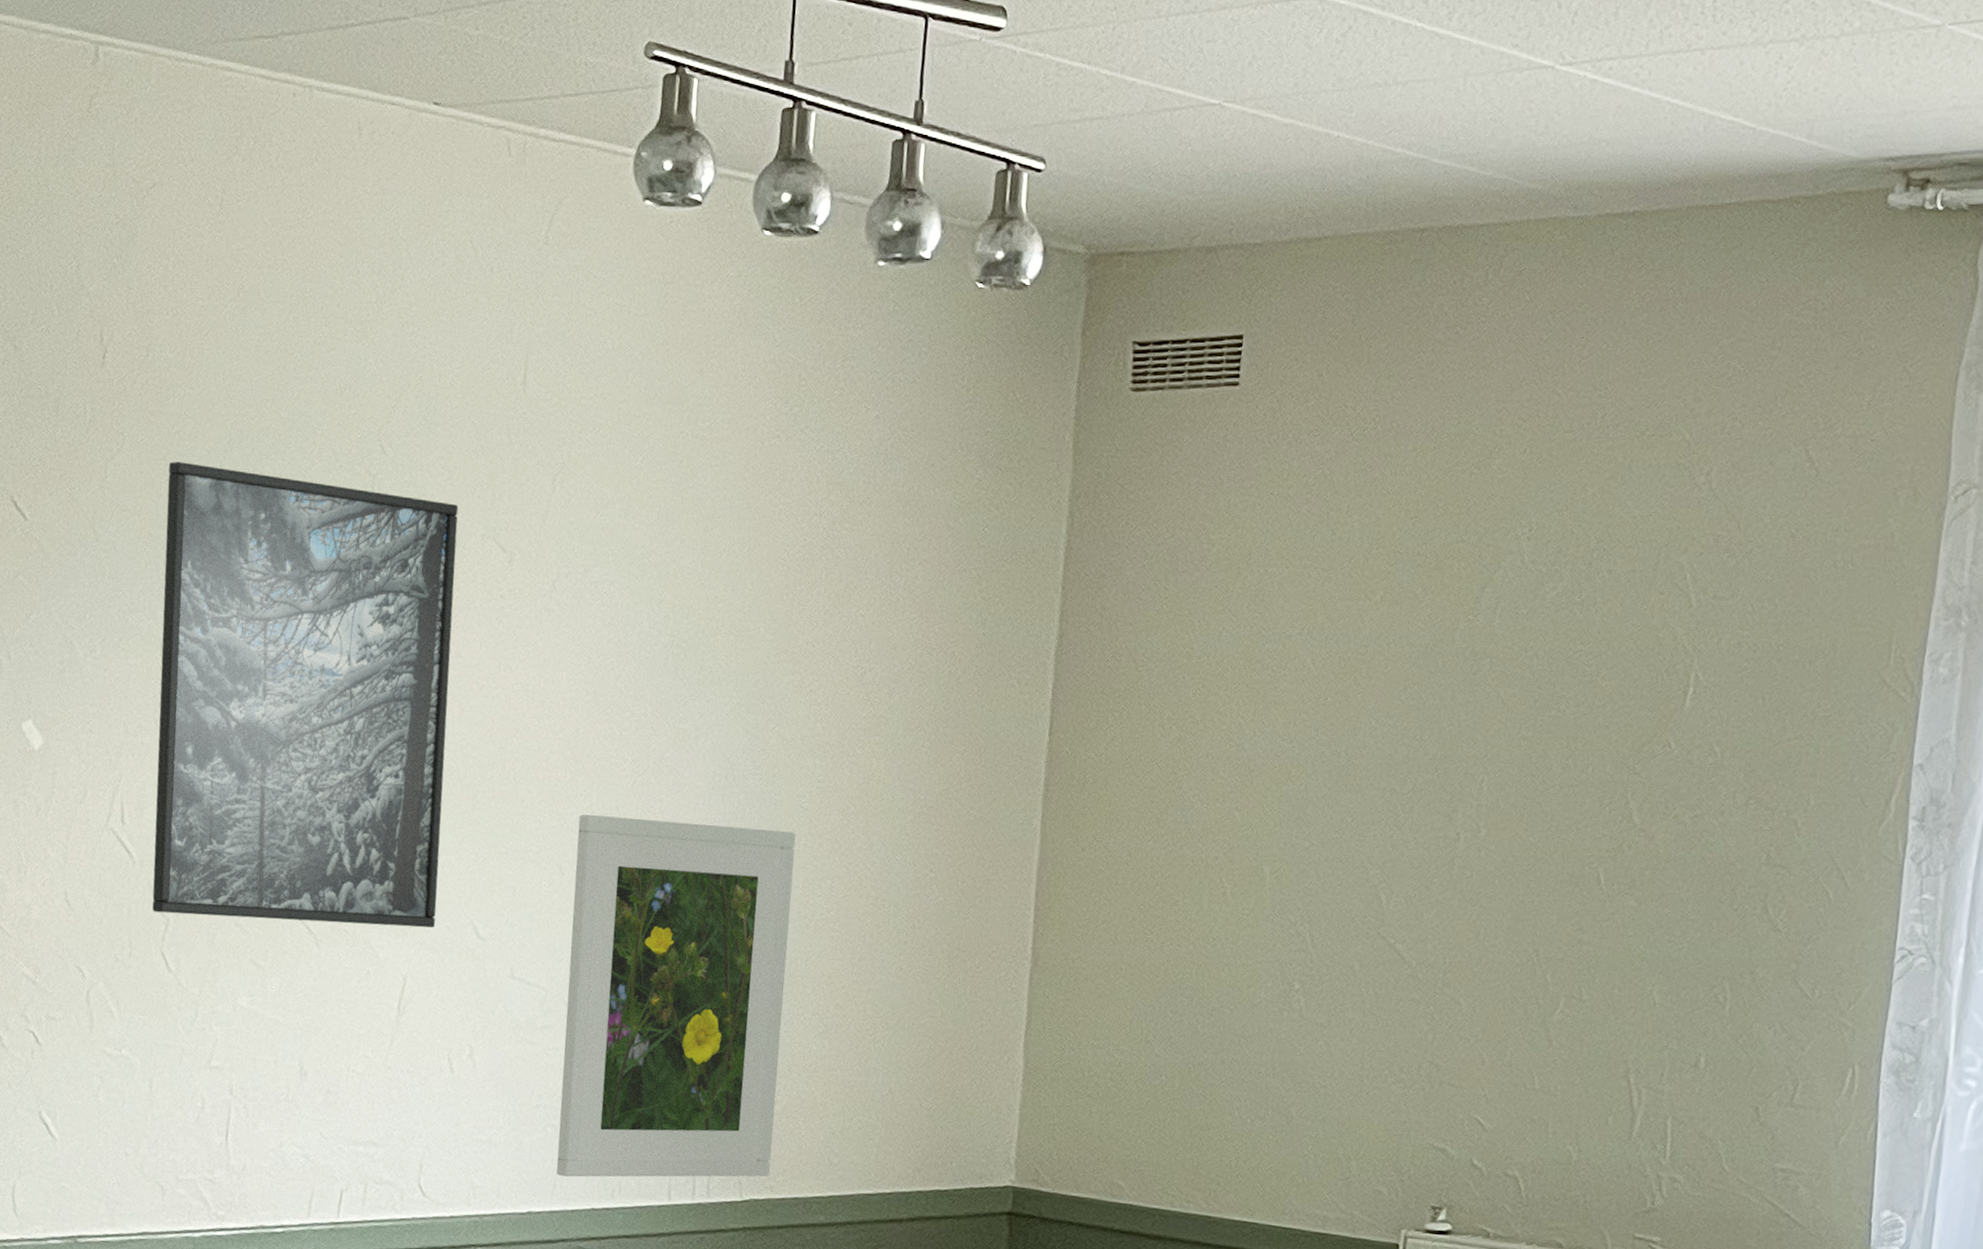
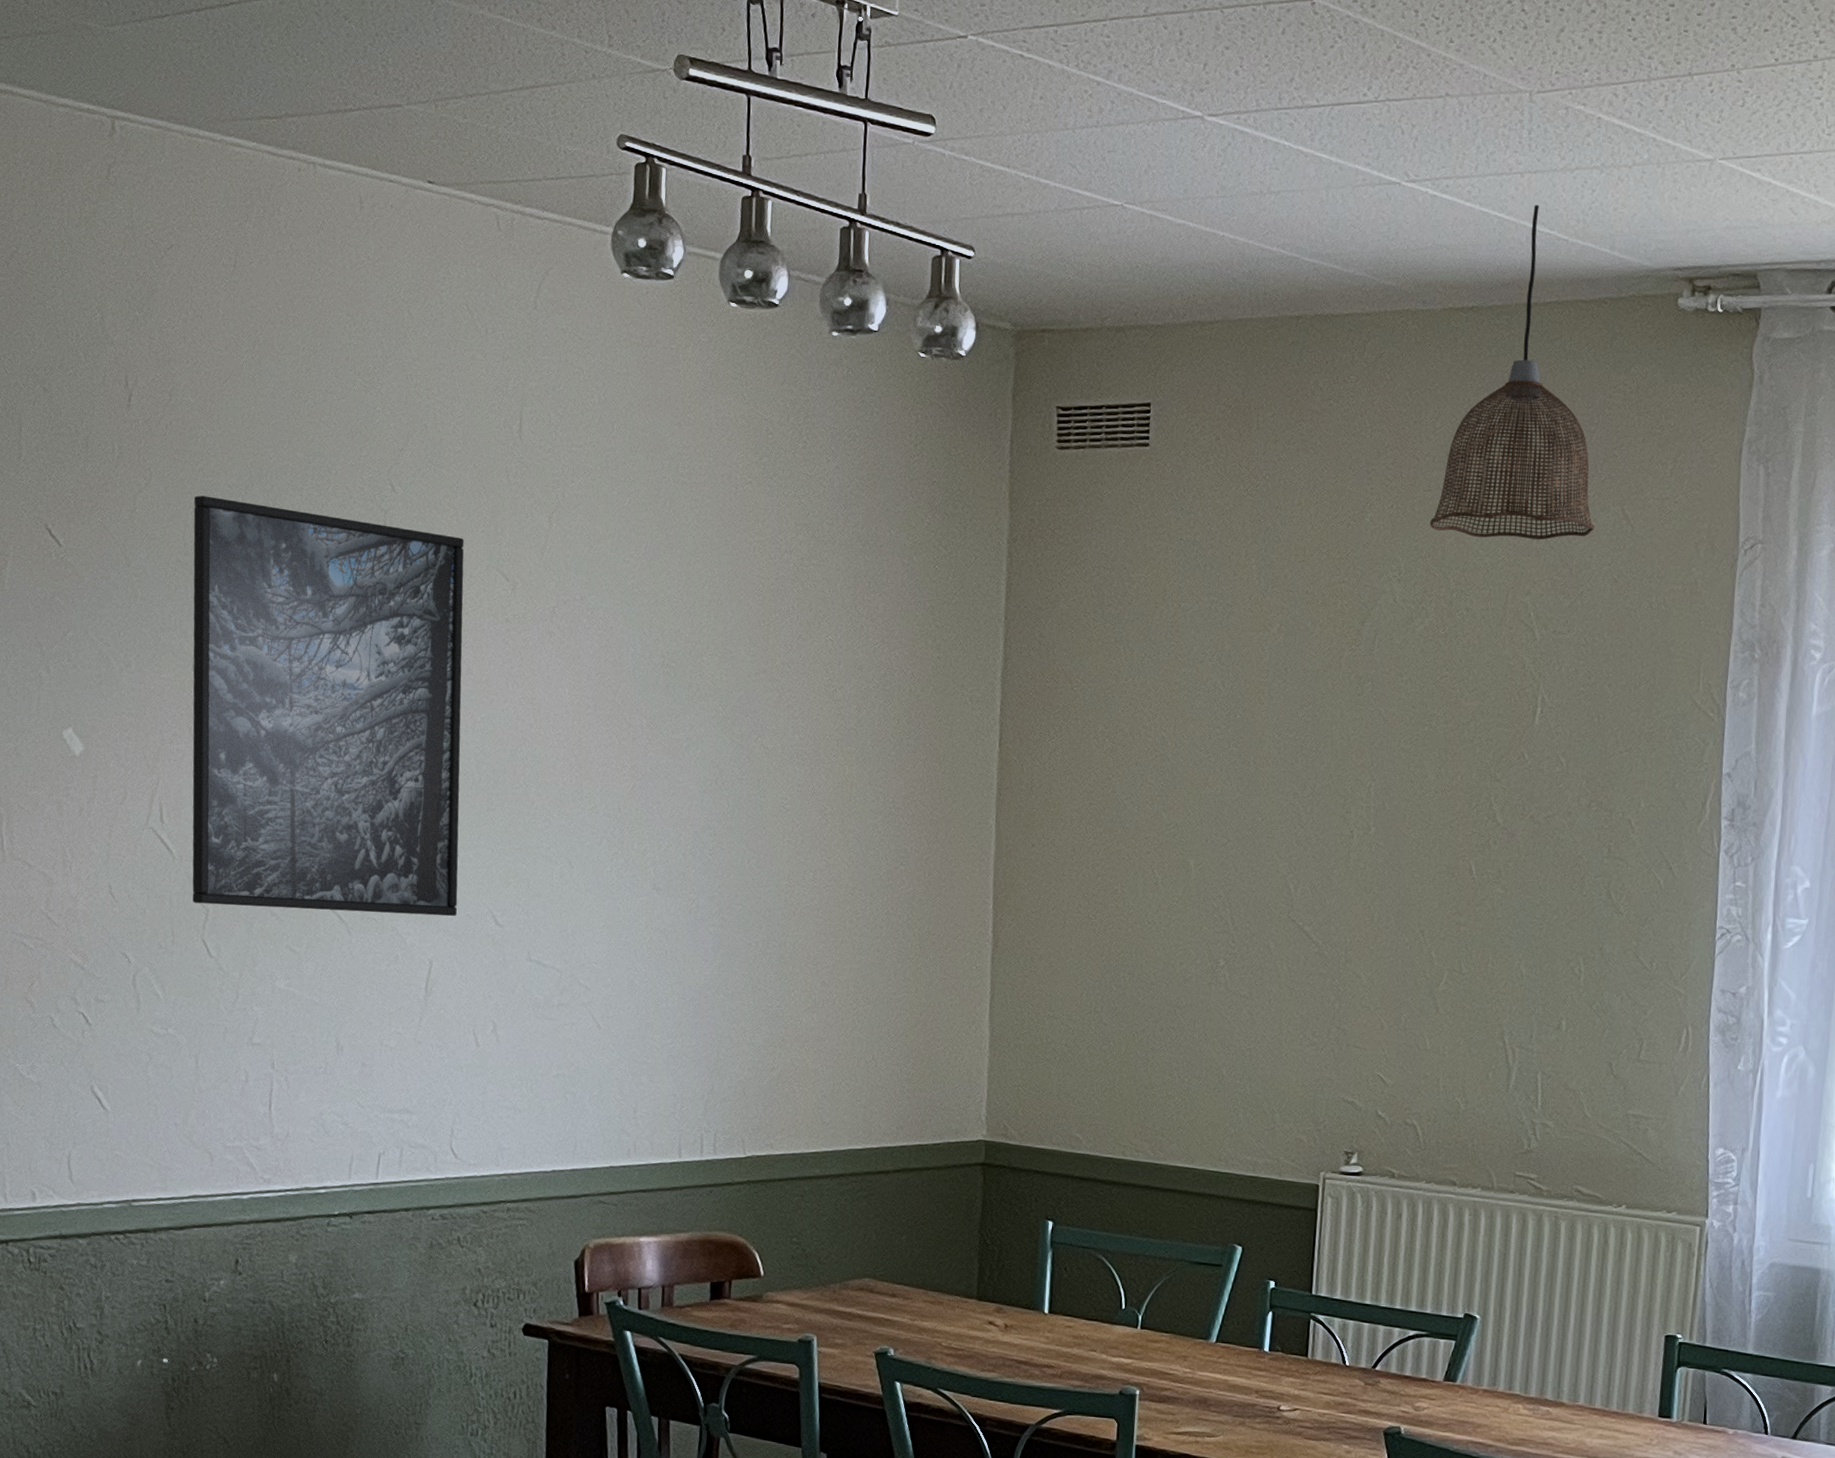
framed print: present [556,815,796,1177] -> none [576,815,781,1139]
pendant lamp: none [1569,88,1772,489] -> present [1429,205,1596,540]

